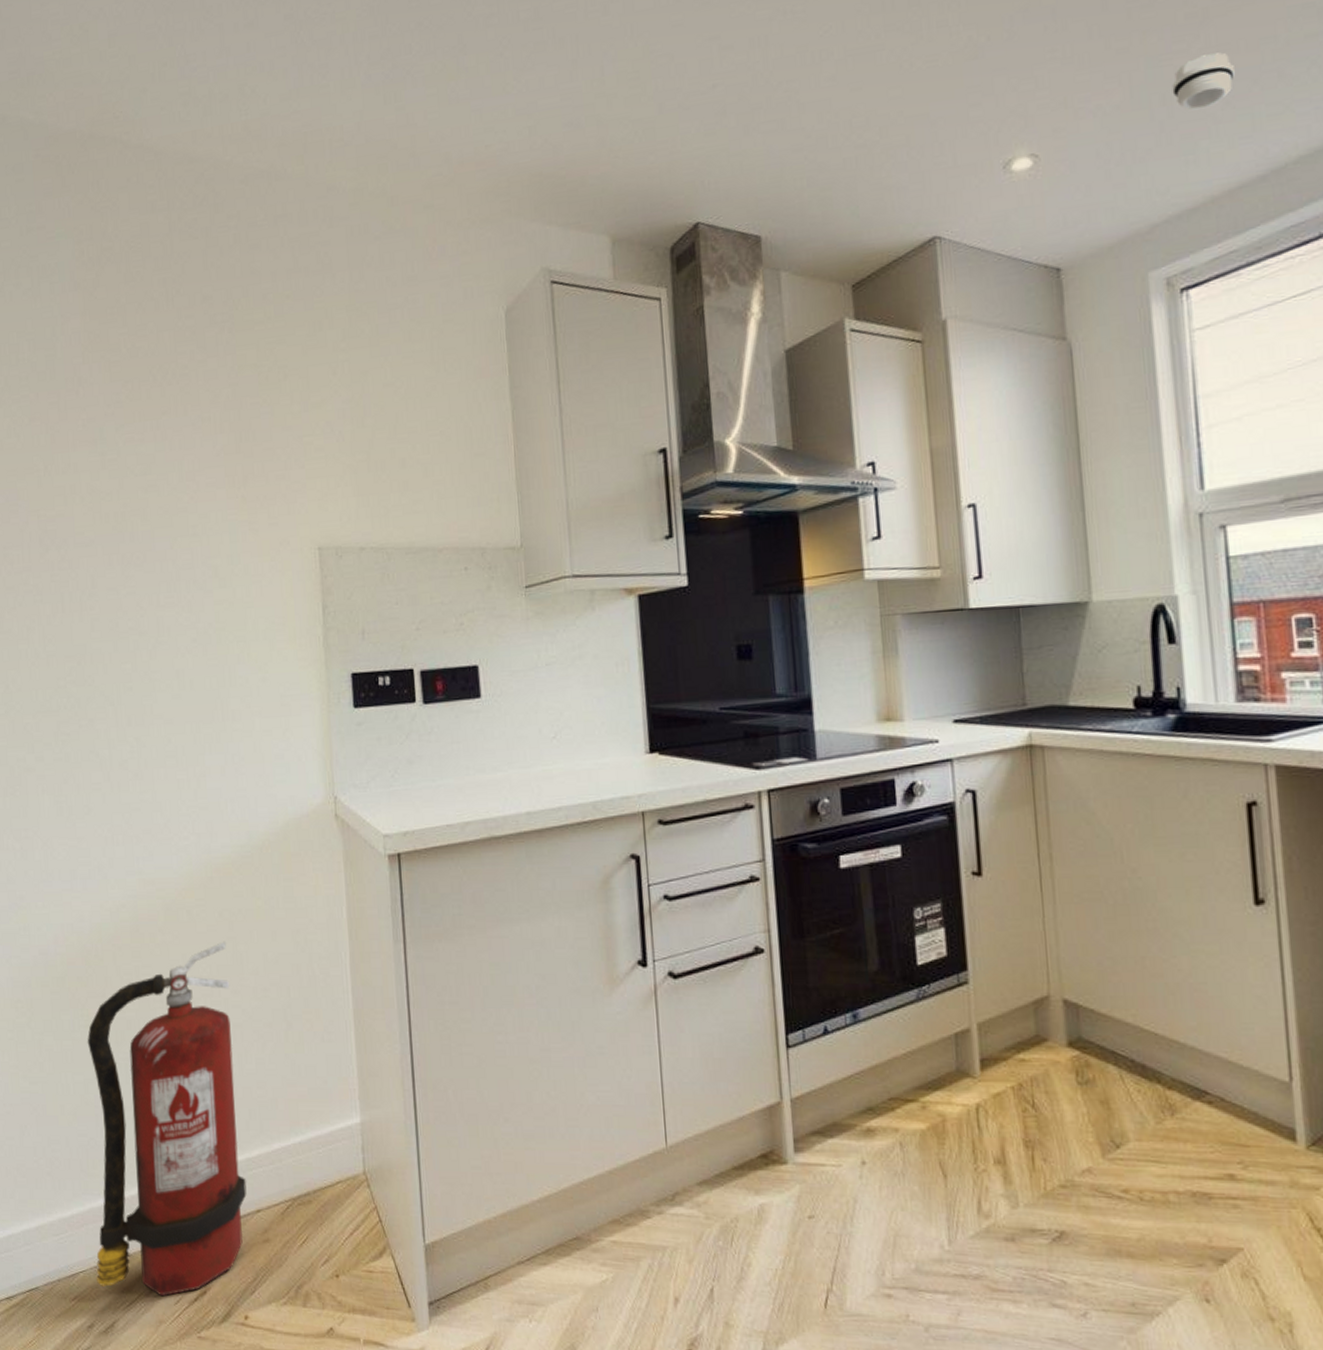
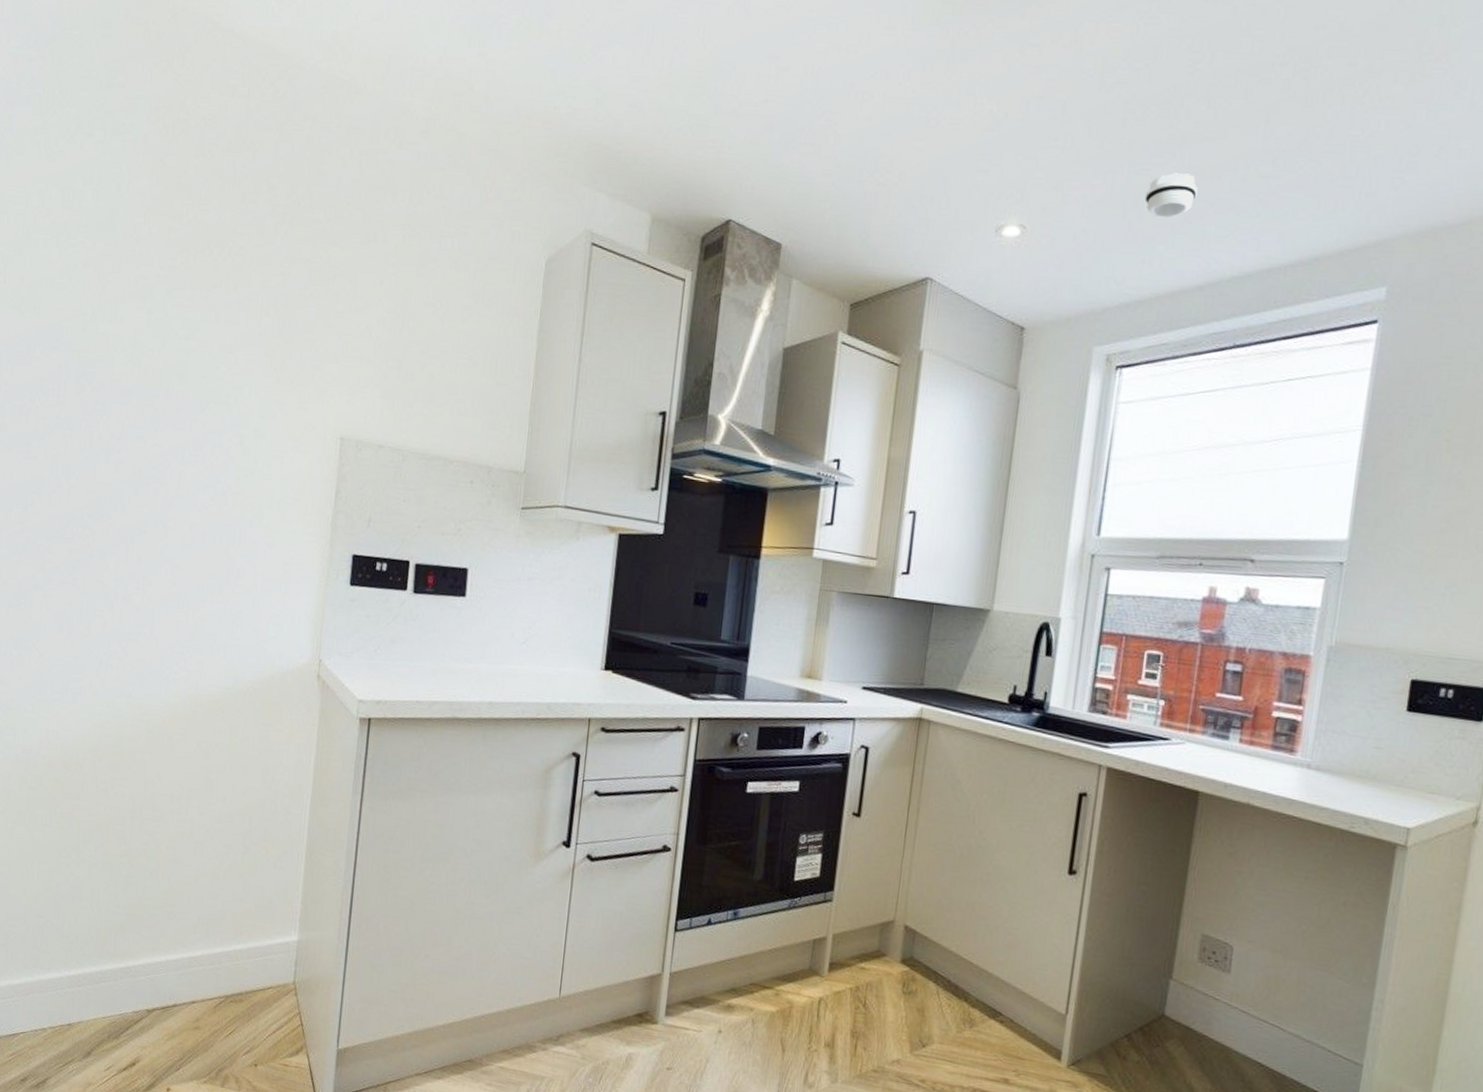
fire extinguisher: present [87,941,247,1297] -> none [35,768,200,1063]

